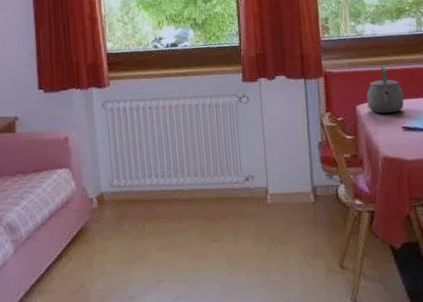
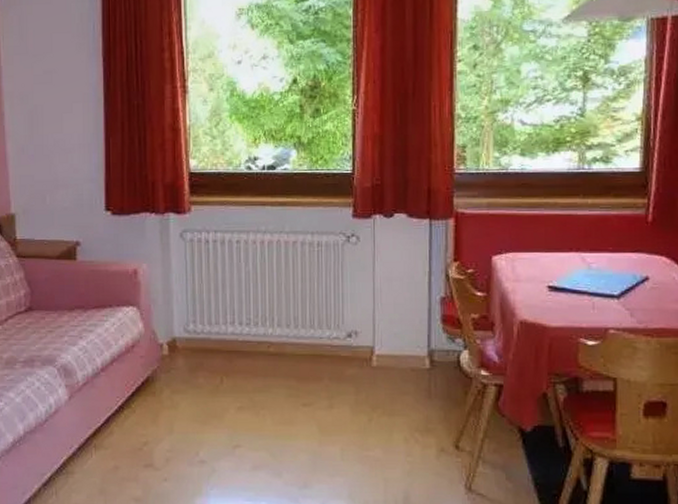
tea kettle: present [366,65,404,114] -> none [506,208,553,269]

